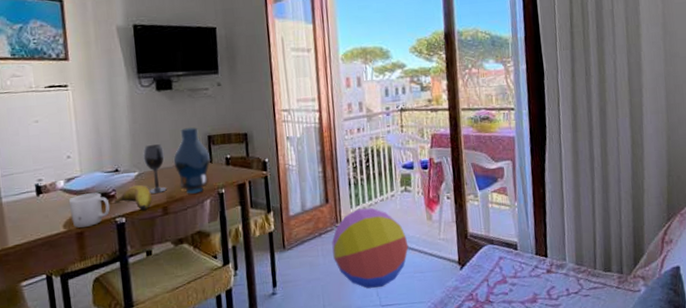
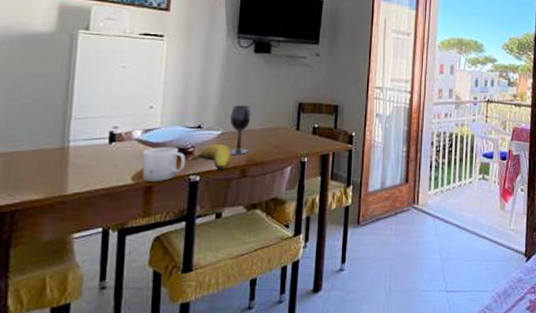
vase: present [173,127,210,194] -> none [260,93,297,159]
beachball: present [332,207,409,289] -> none [406,192,480,273]

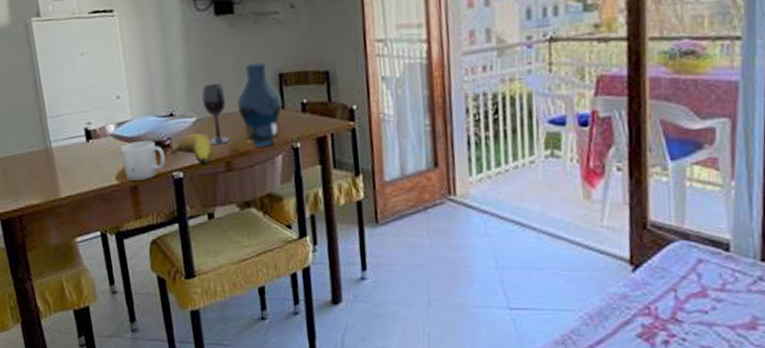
vase: none [260,93,297,159] -> present [237,62,282,147]

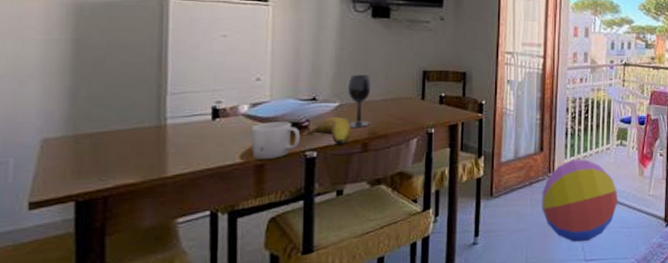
vase: present [237,62,282,147] -> none [381,61,422,131]
beachball: none [441,177,553,284] -> present [542,159,618,242]

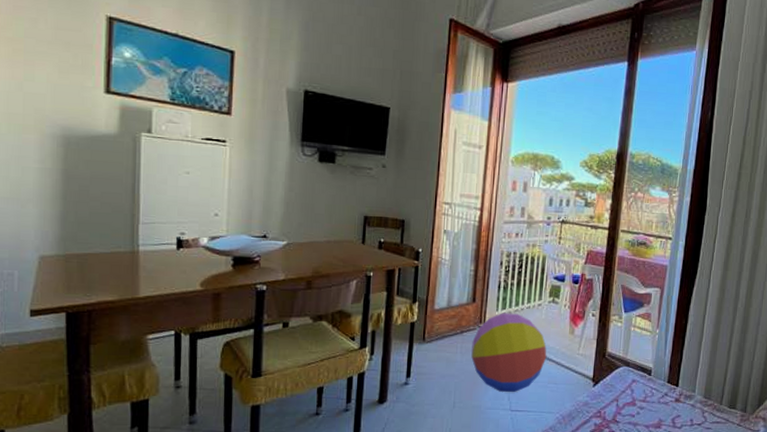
mug: present [251,121,301,159] -> none [209,255,253,289]
fruit: present [307,117,352,145] -> none [258,255,298,281]
wine glass: present [347,75,372,129] -> none [294,216,317,267]

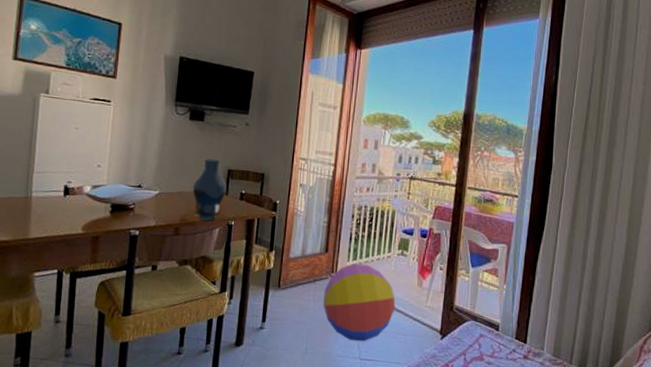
vase: none [325,205,363,272] -> present [192,159,227,221]

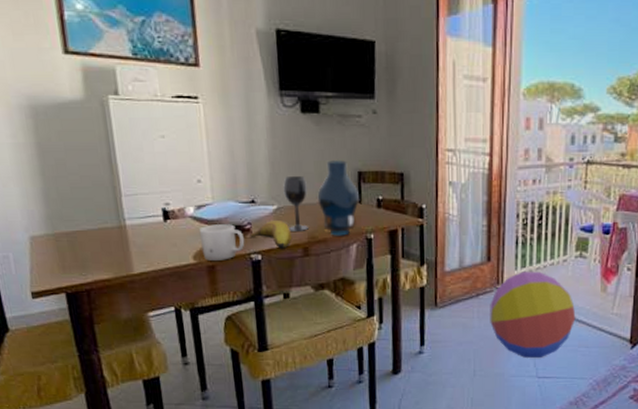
mug: none [90,202,128,233] -> present [199,224,245,261]
fruit: none [132,203,168,228] -> present [250,221,293,249]
wine glass: none [165,168,186,215] -> present [283,176,308,233]

